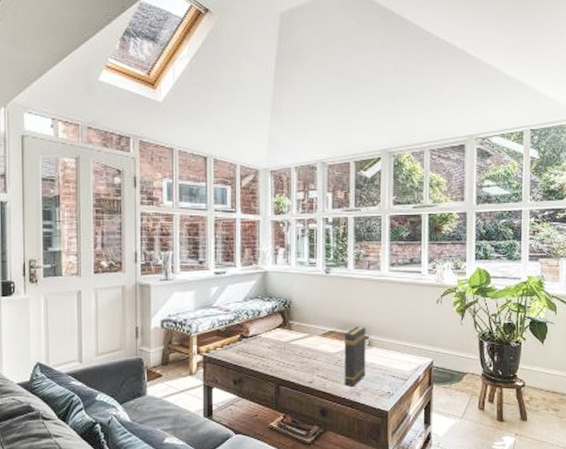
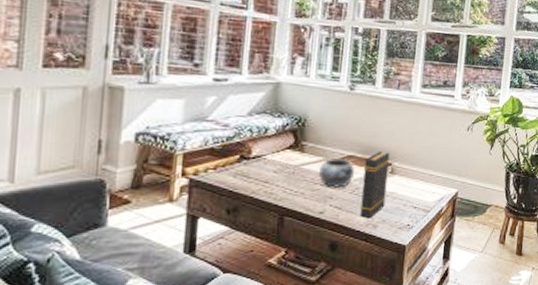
decorative bowl: none [306,335,337,360] -> present [319,159,355,188]

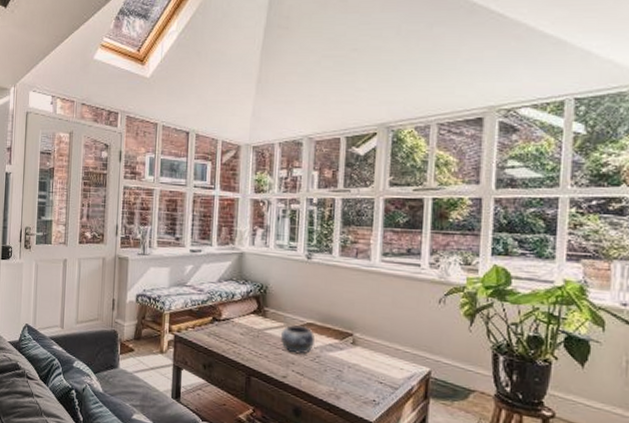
book: present [360,151,390,219] -> none [322,320,351,389]

